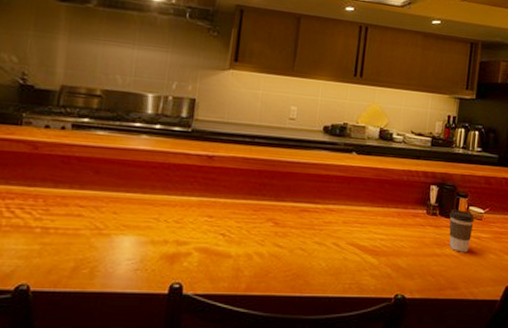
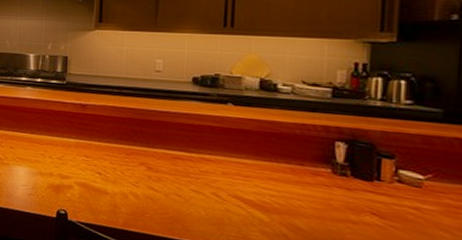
coffee cup: present [449,209,475,253] -> none [367,171,408,225]

